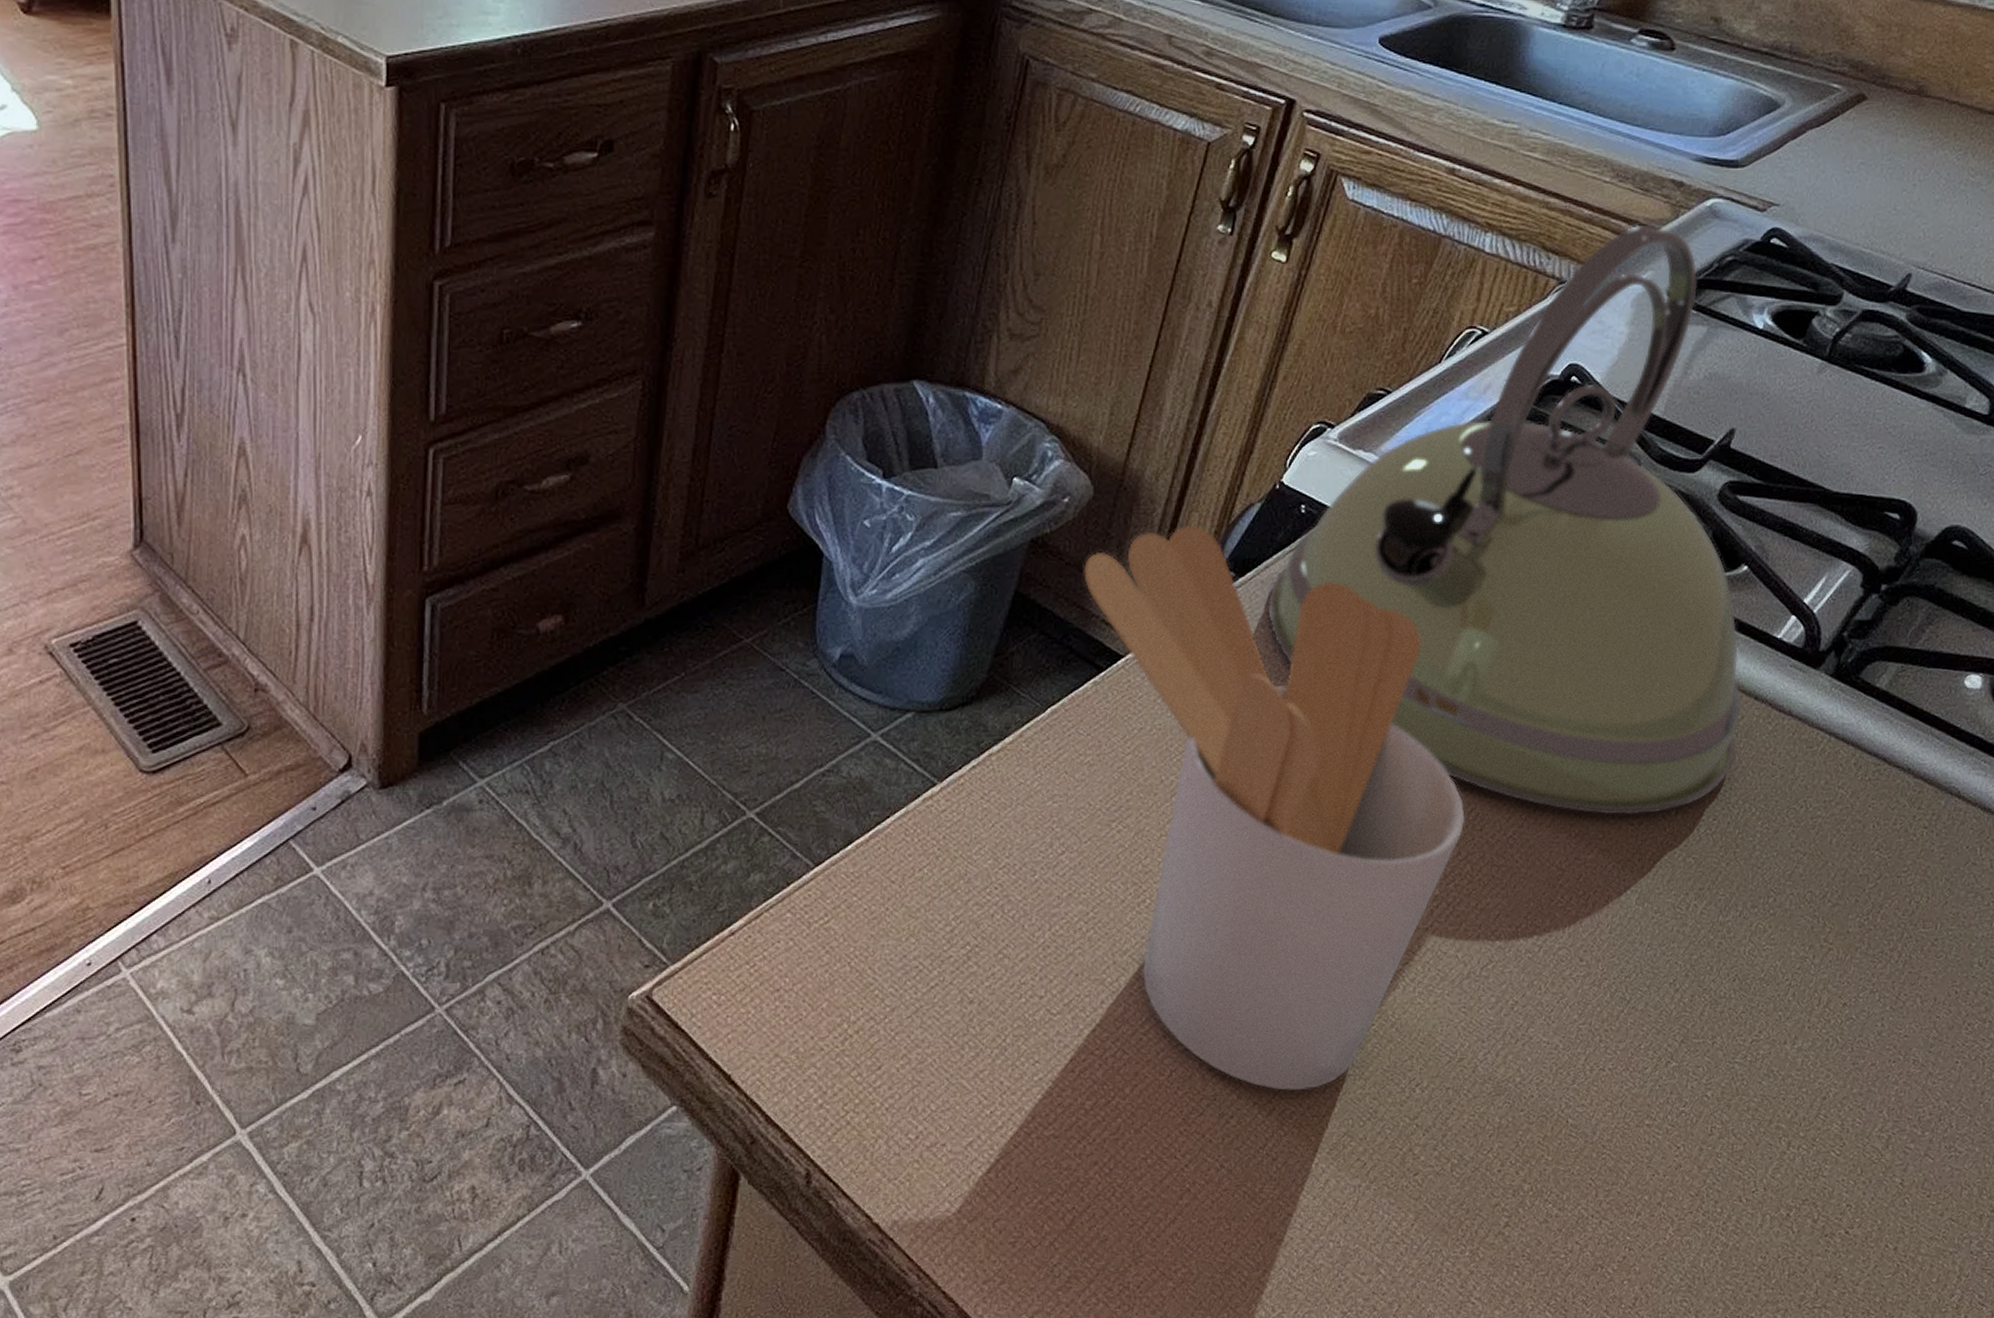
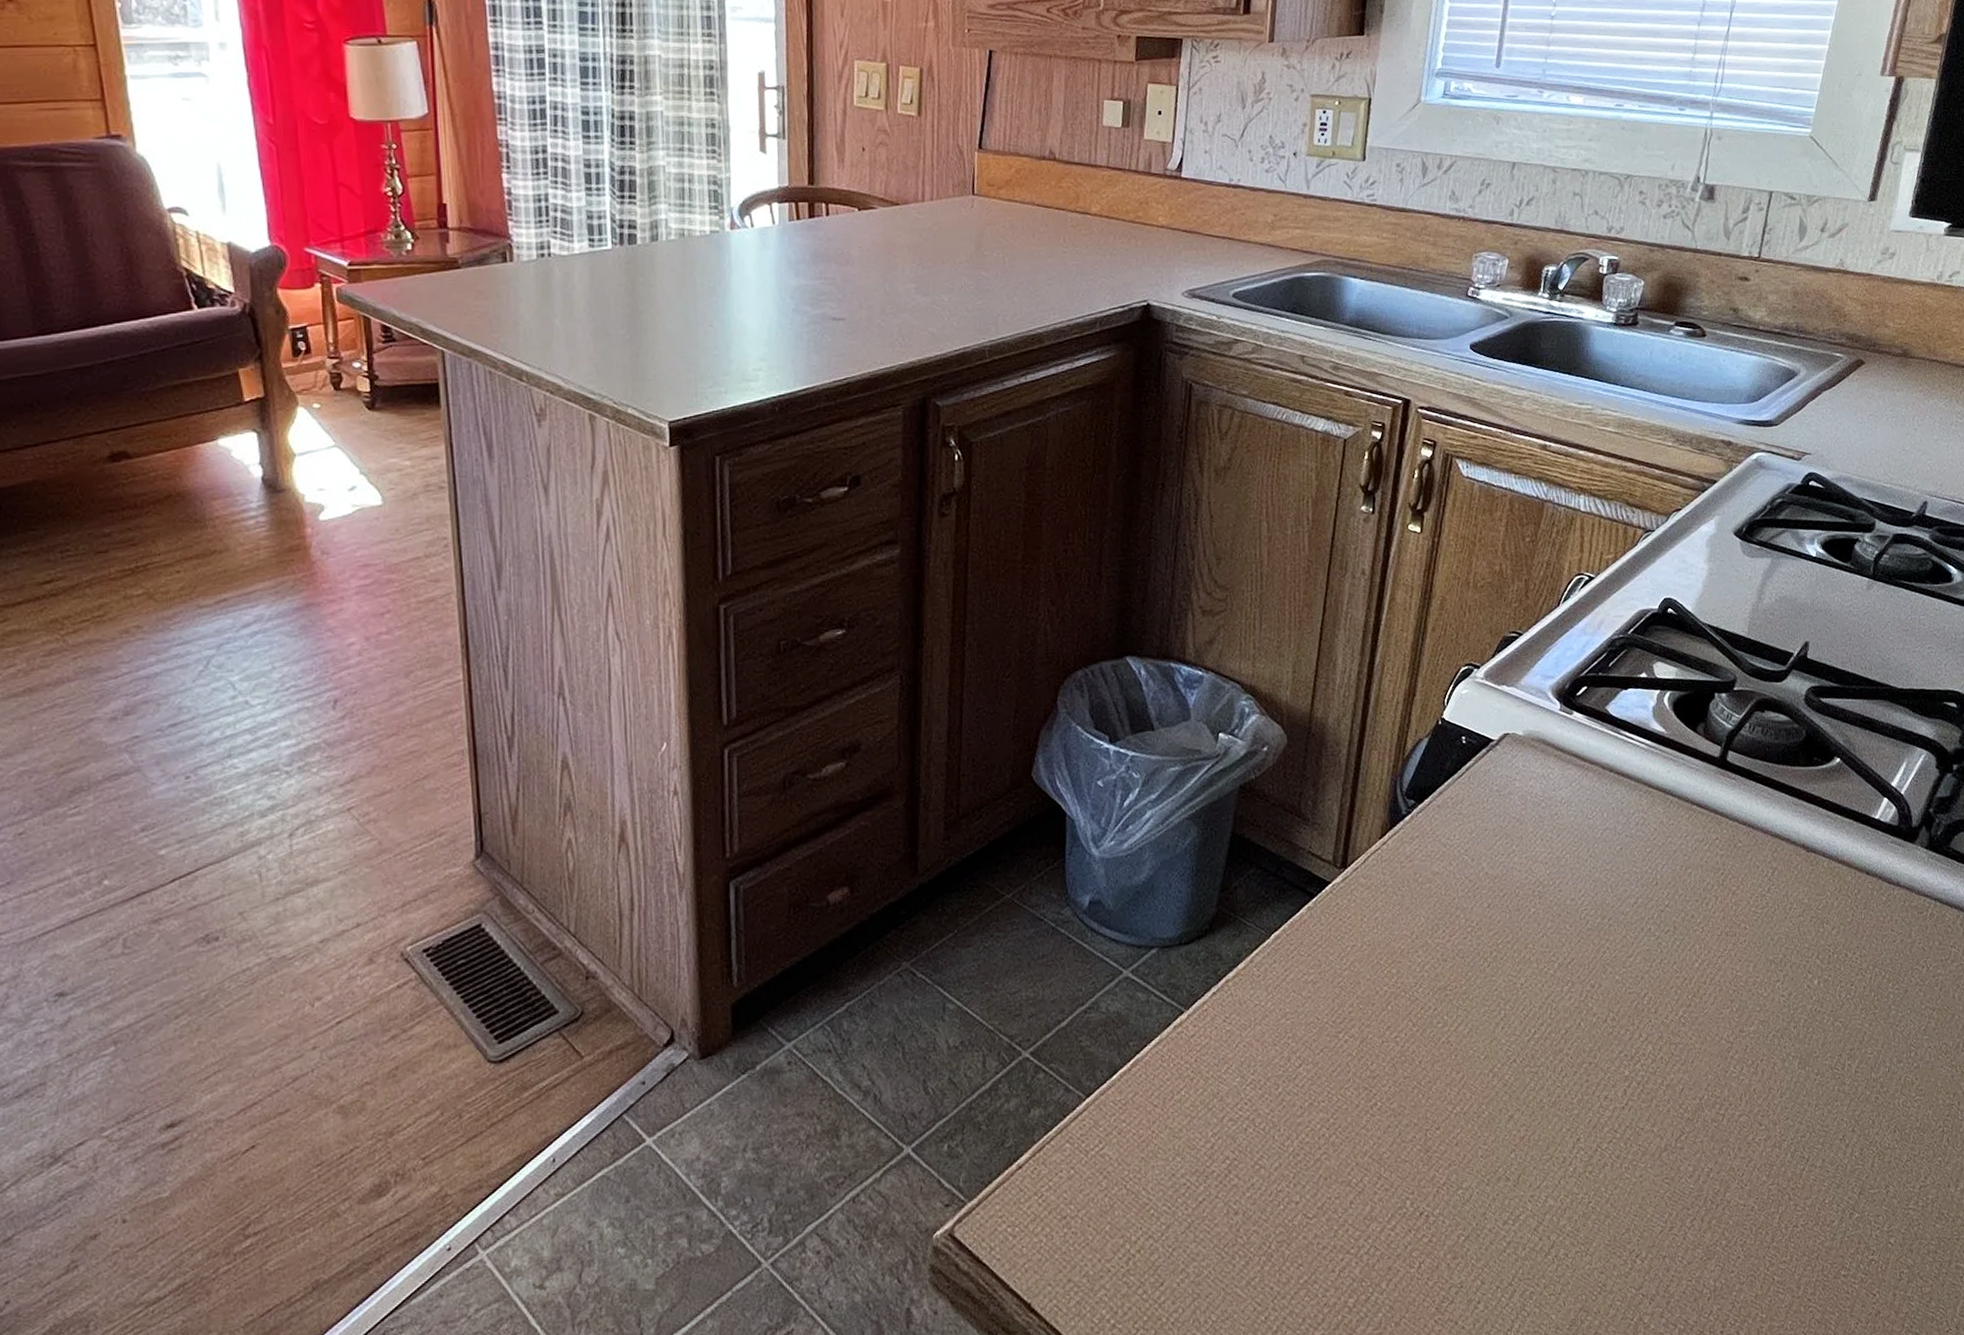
utensil holder: present [1084,524,1466,1091] -> none [1287,761,1642,1274]
kettle: present [1268,224,1742,815] -> none [1445,478,1859,990]

